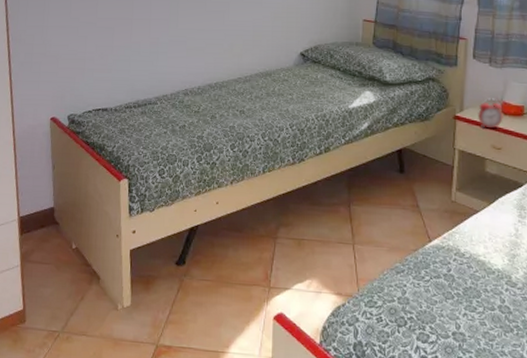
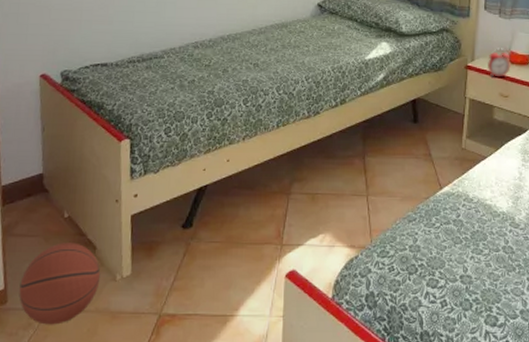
basketball: none [35,271,104,346] -> present [19,242,101,325]

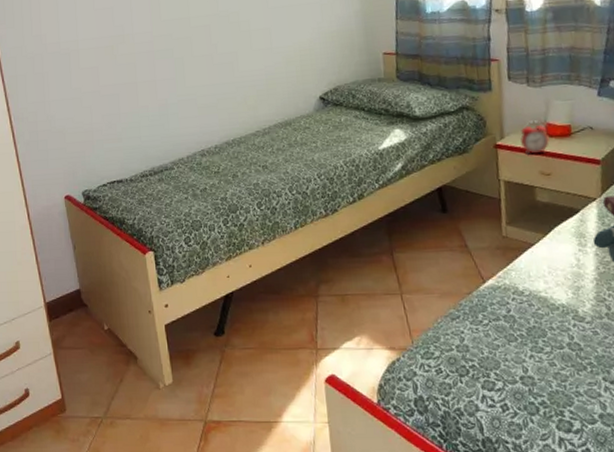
basketball: present [19,242,101,325] -> none [74,353,145,432]

